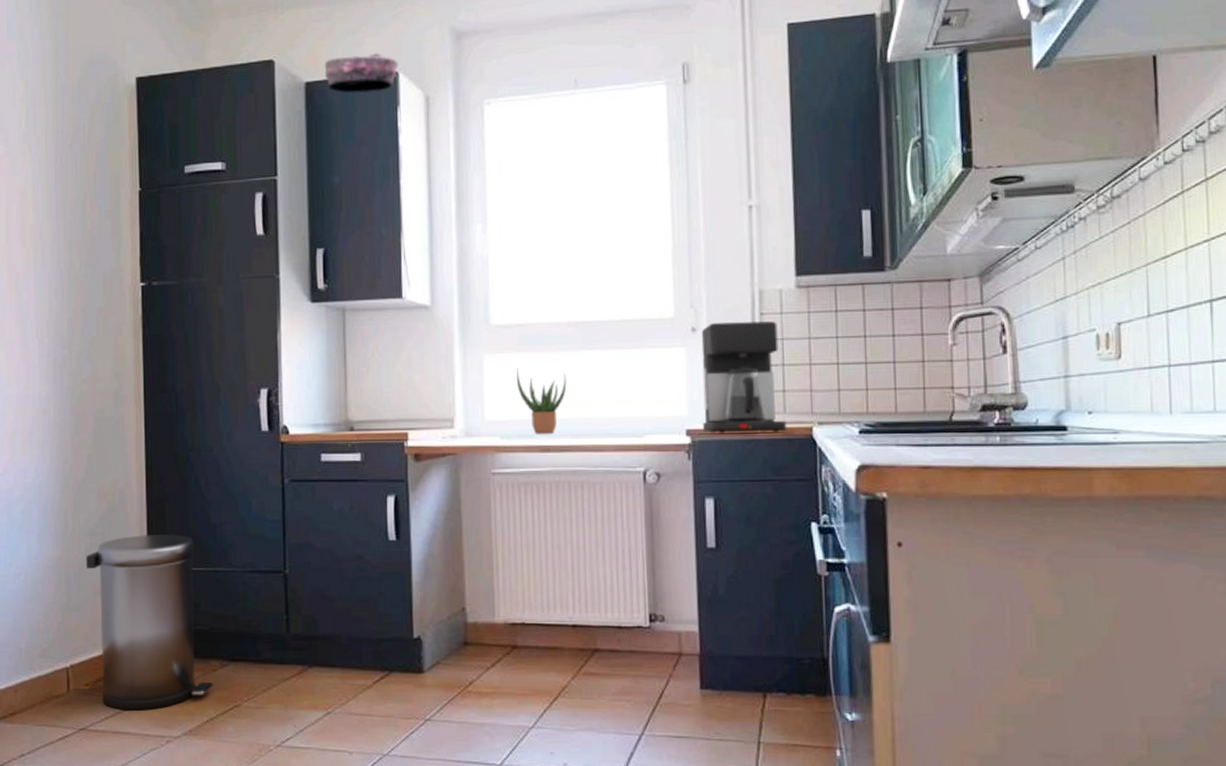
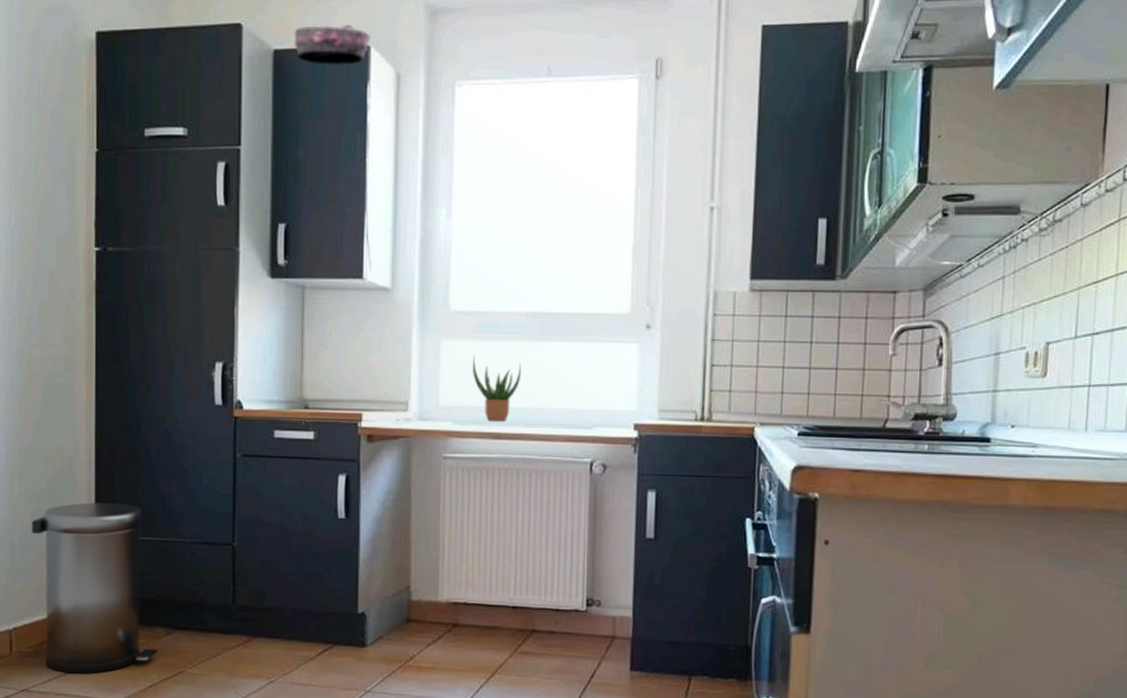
coffee maker: present [701,321,787,433] -> none [650,321,731,431]

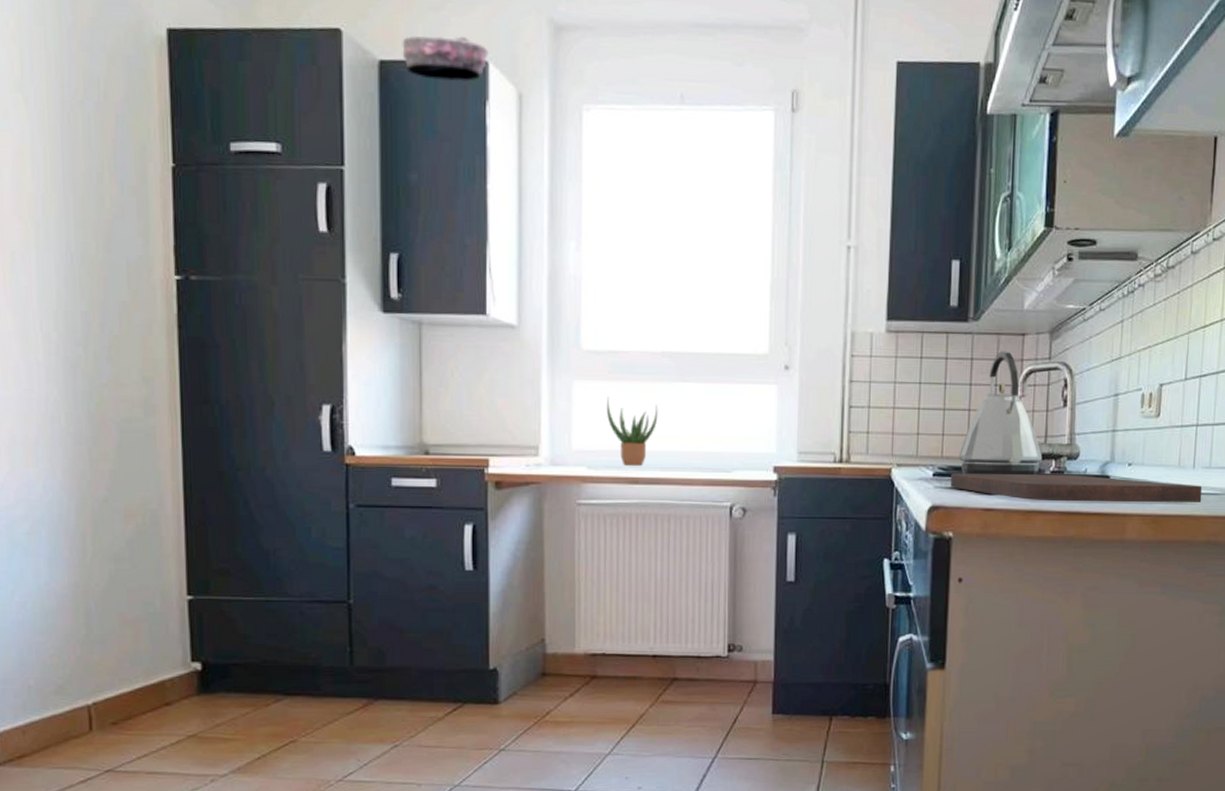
pedal bin: present [32,502,158,674] -> none [110,561,266,749]
cutting board: none [816,433,1096,468] -> present [950,473,1203,503]
kettle: none [825,309,916,437] -> present [958,351,1043,476]

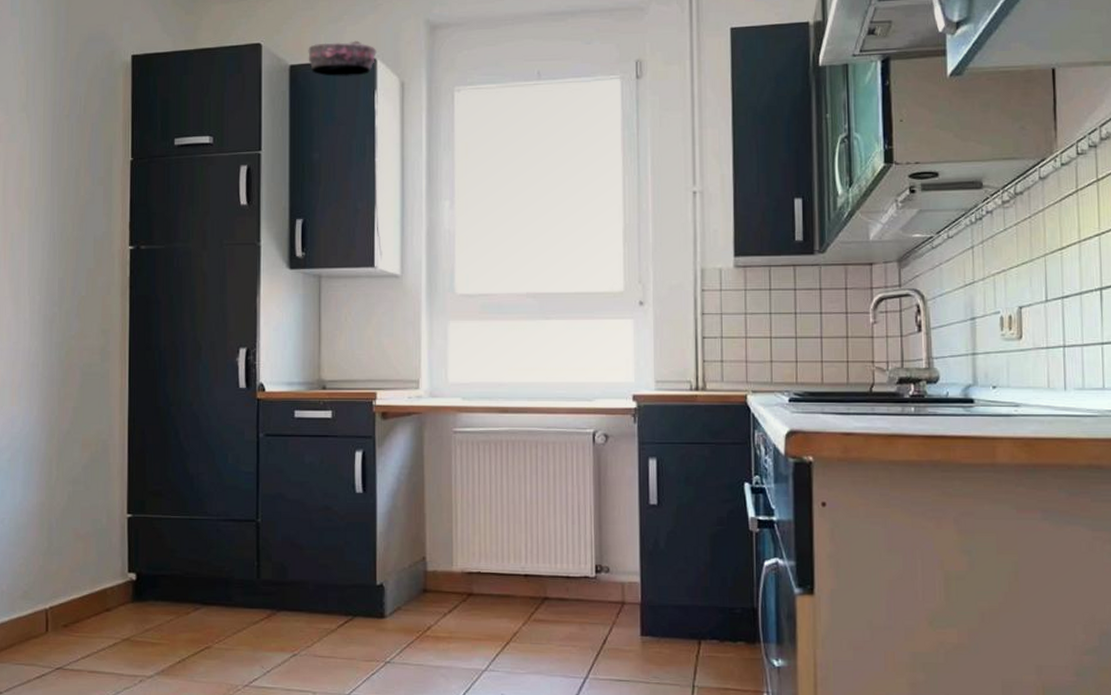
potted plant: present [607,397,658,467] -> none [479,335,524,397]
cutting board: present [950,473,1203,503] -> none [806,398,1078,426]
kettle: present [958,351,1043,476] -> none [813,280,900,400]

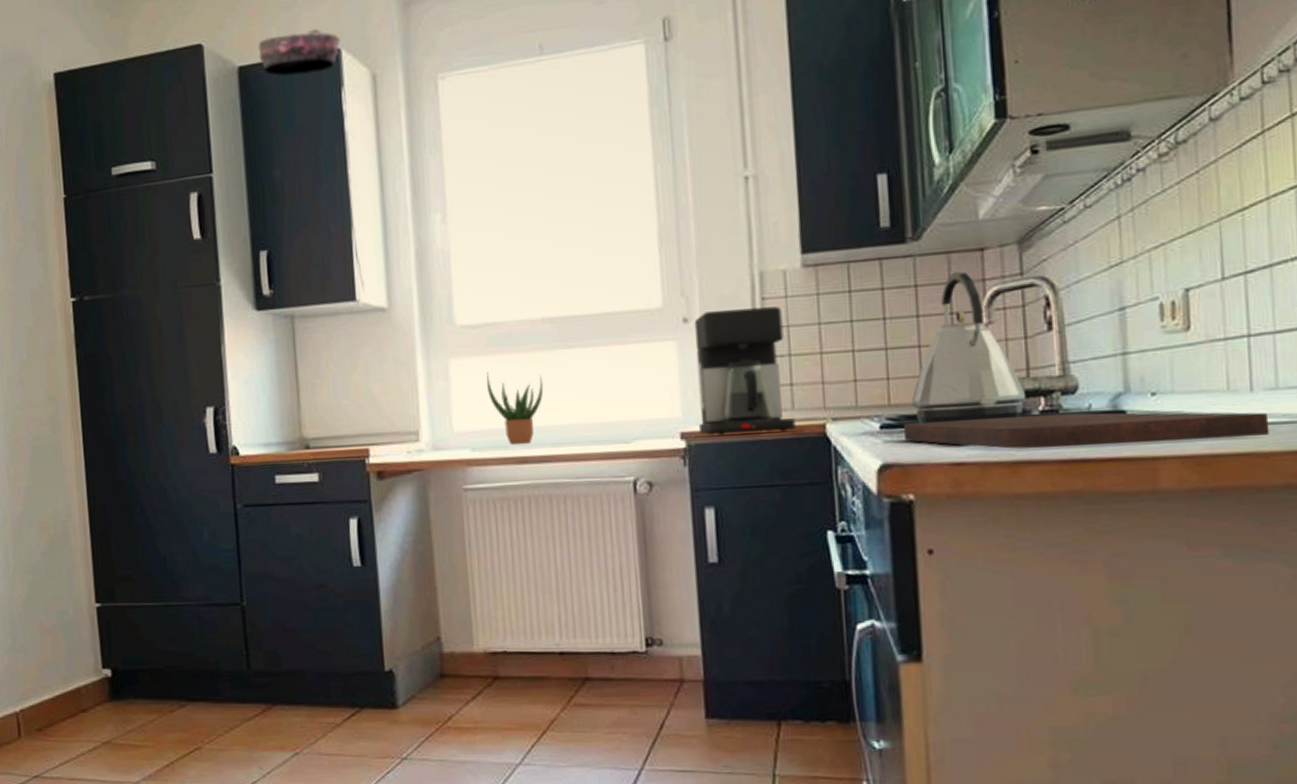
potted plant: none [479,335,524,397] -> present [487,373,544,446]
coffee maker: none [648,297,724,399] -> present [694,306,796,436]
cutting board: none [806,398,1078,426] -> present [903,412,1270,449]
kettle: none [813,280,900,400] -> present [911,271,1026,424]

